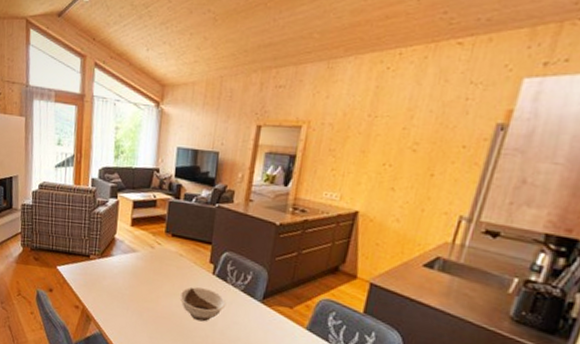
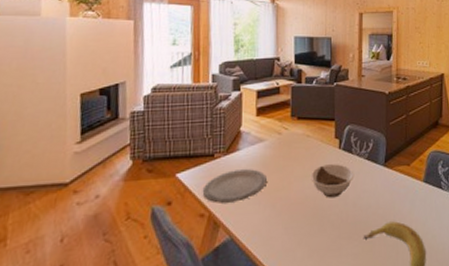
plate: none [78,273,136,303] -> present [202,169,267,204]

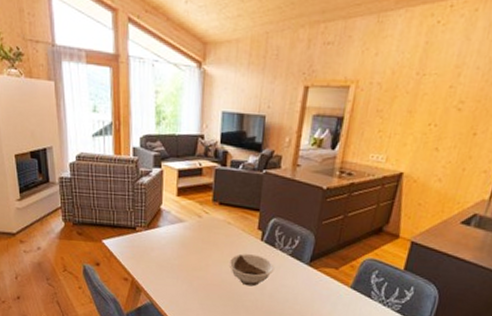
plate: present [202,169,267,204] -> none [126,244,185,274]

